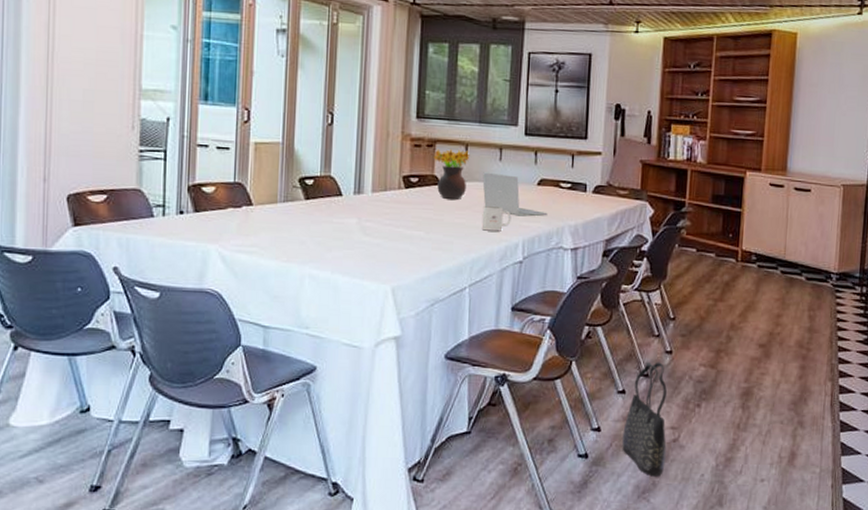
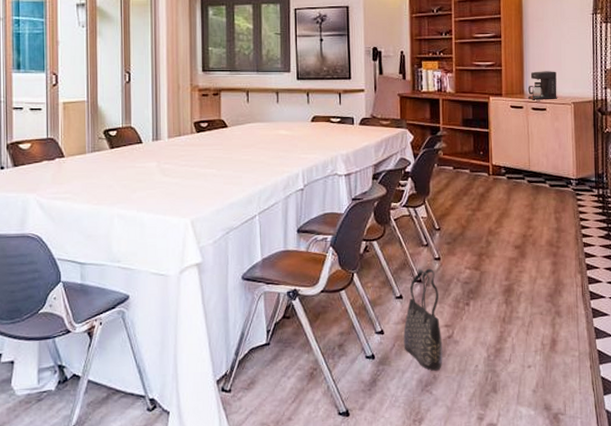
flower arrangement: present [433,148,470,201] -> none [219,95,251,140]
mug: present [481,205,512,232] -> none [265,142,291,165]
laptop: present [482,172,548,217] -> none [263,113,322,150]
coffee maker: none [790,145,827,180] -> present [527,71,557,100]

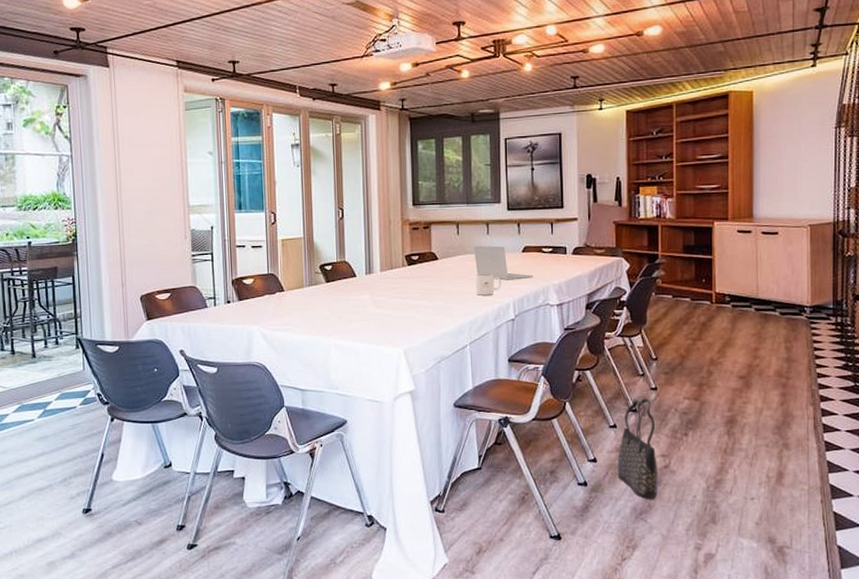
laptop: none [263,113,322,150] -> present [474,245,533,281]
mug: none [265,142,291,165] -> present [476,273,502,296]
coffee maker: present [527,71,557,100] -> none [757,192,791,224]

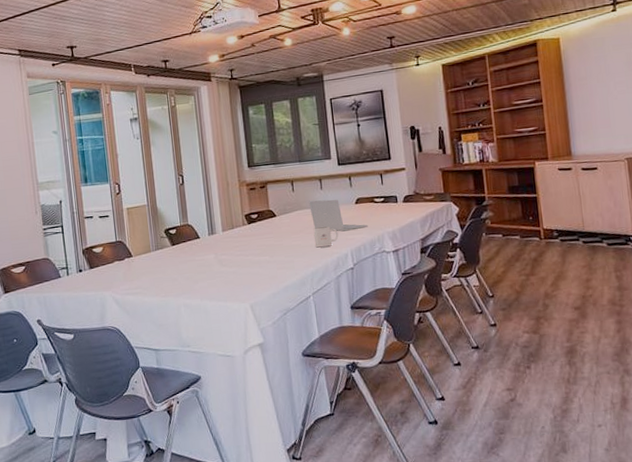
tote bag: present [617,398,659,499] -> none [464,334,507,433]

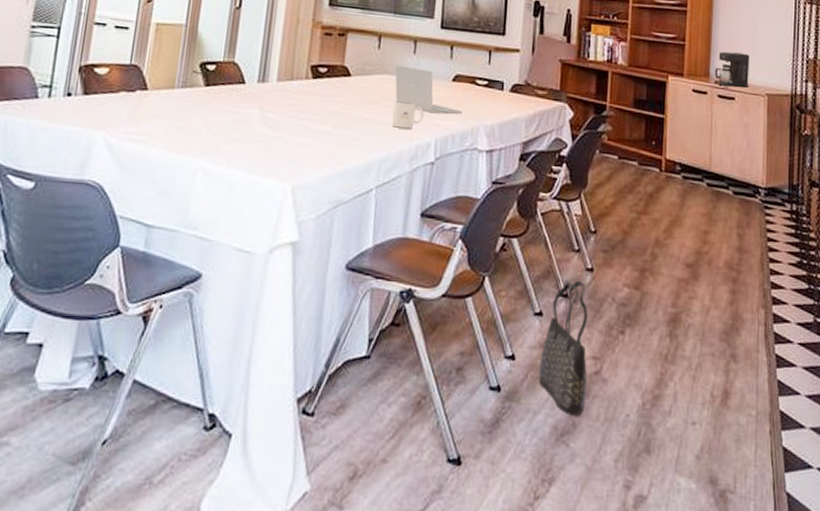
tote bag: none [464,334,507,433] -> present [538,280,588,415]
coffee maker: none [576,129,609,161] -> present [713,51,750,88]

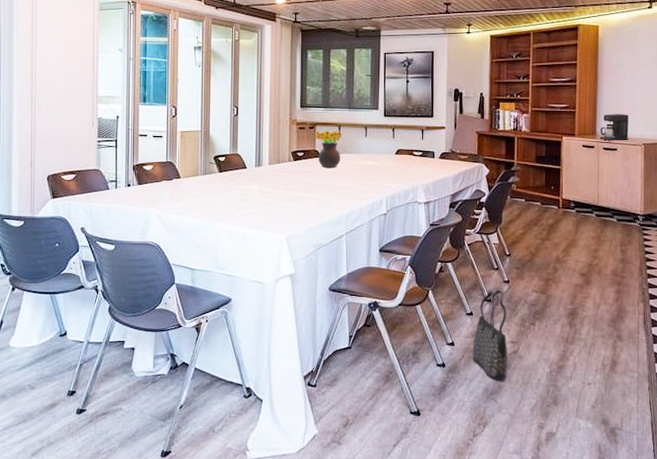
flower arrangement: none [344,38,383,94] -> present [314,129,343,169]
mug: present [392,100,424,129] -> none [353,171,376,191]
laptop: present [395,65,463,114] -> none [353,146,405,179]

